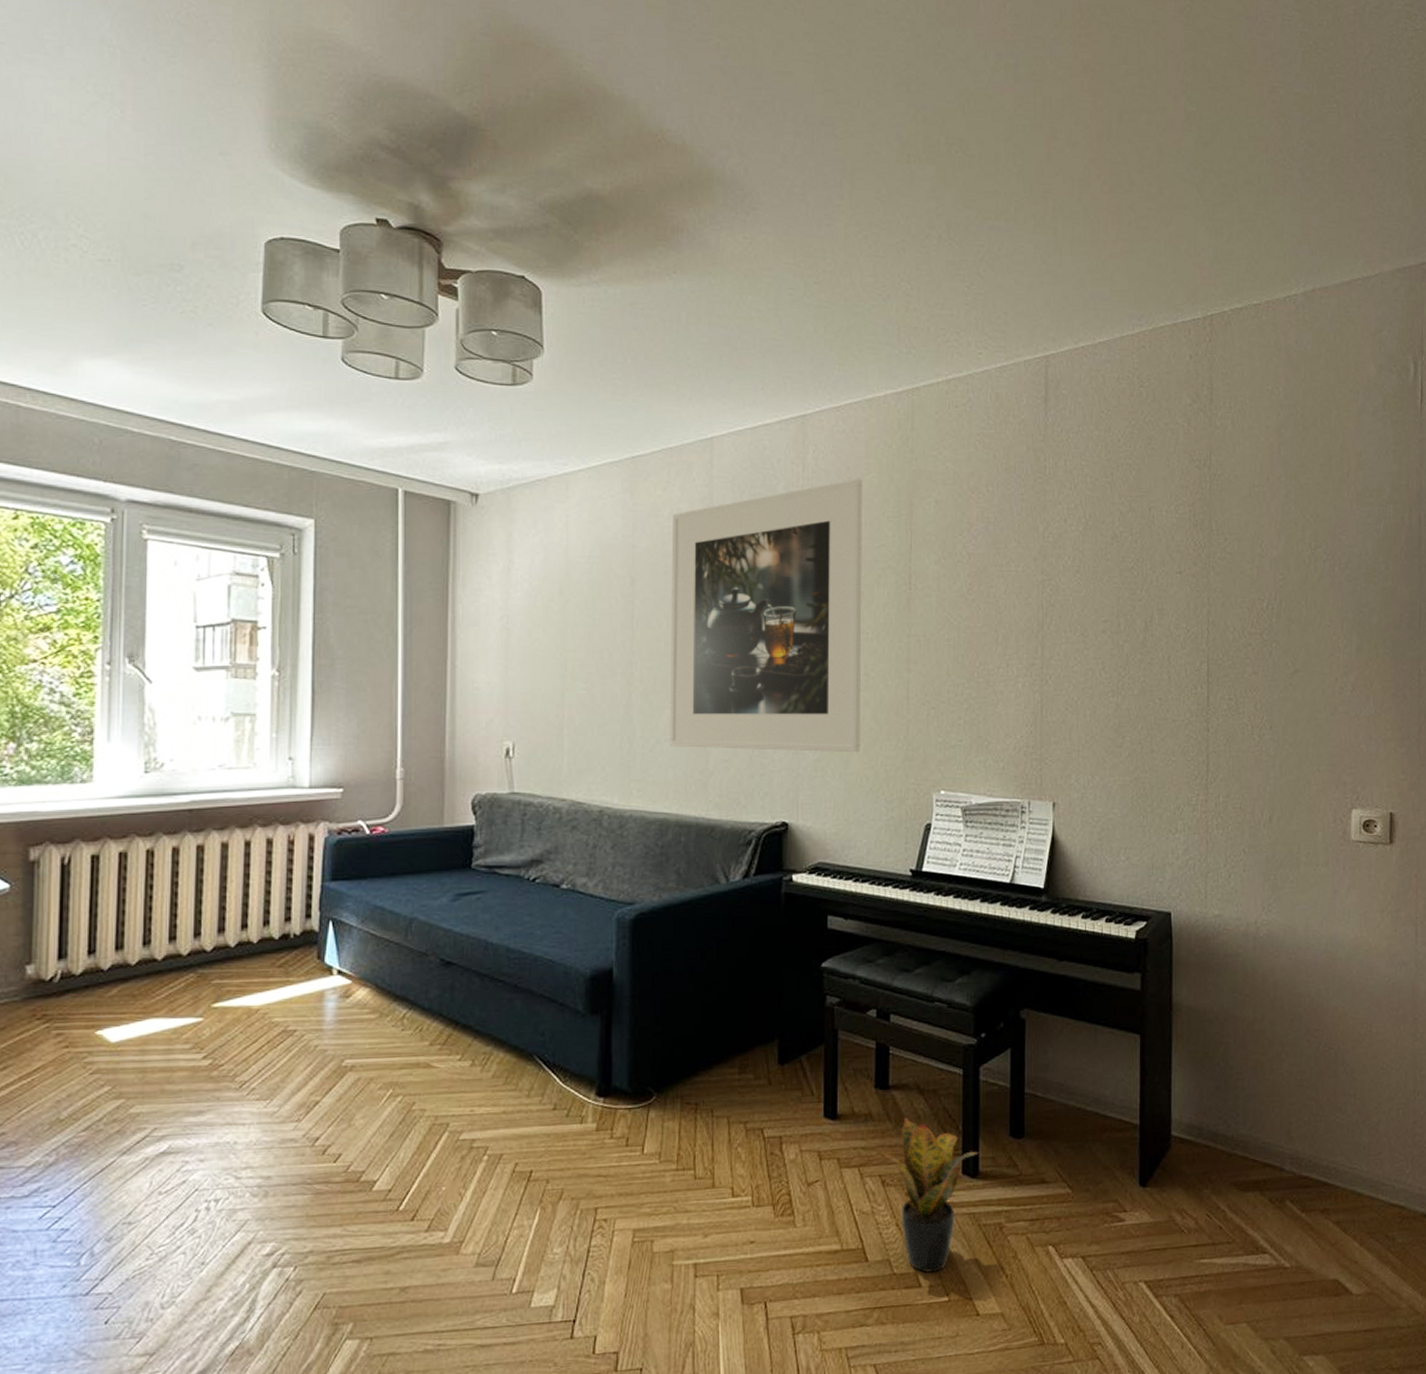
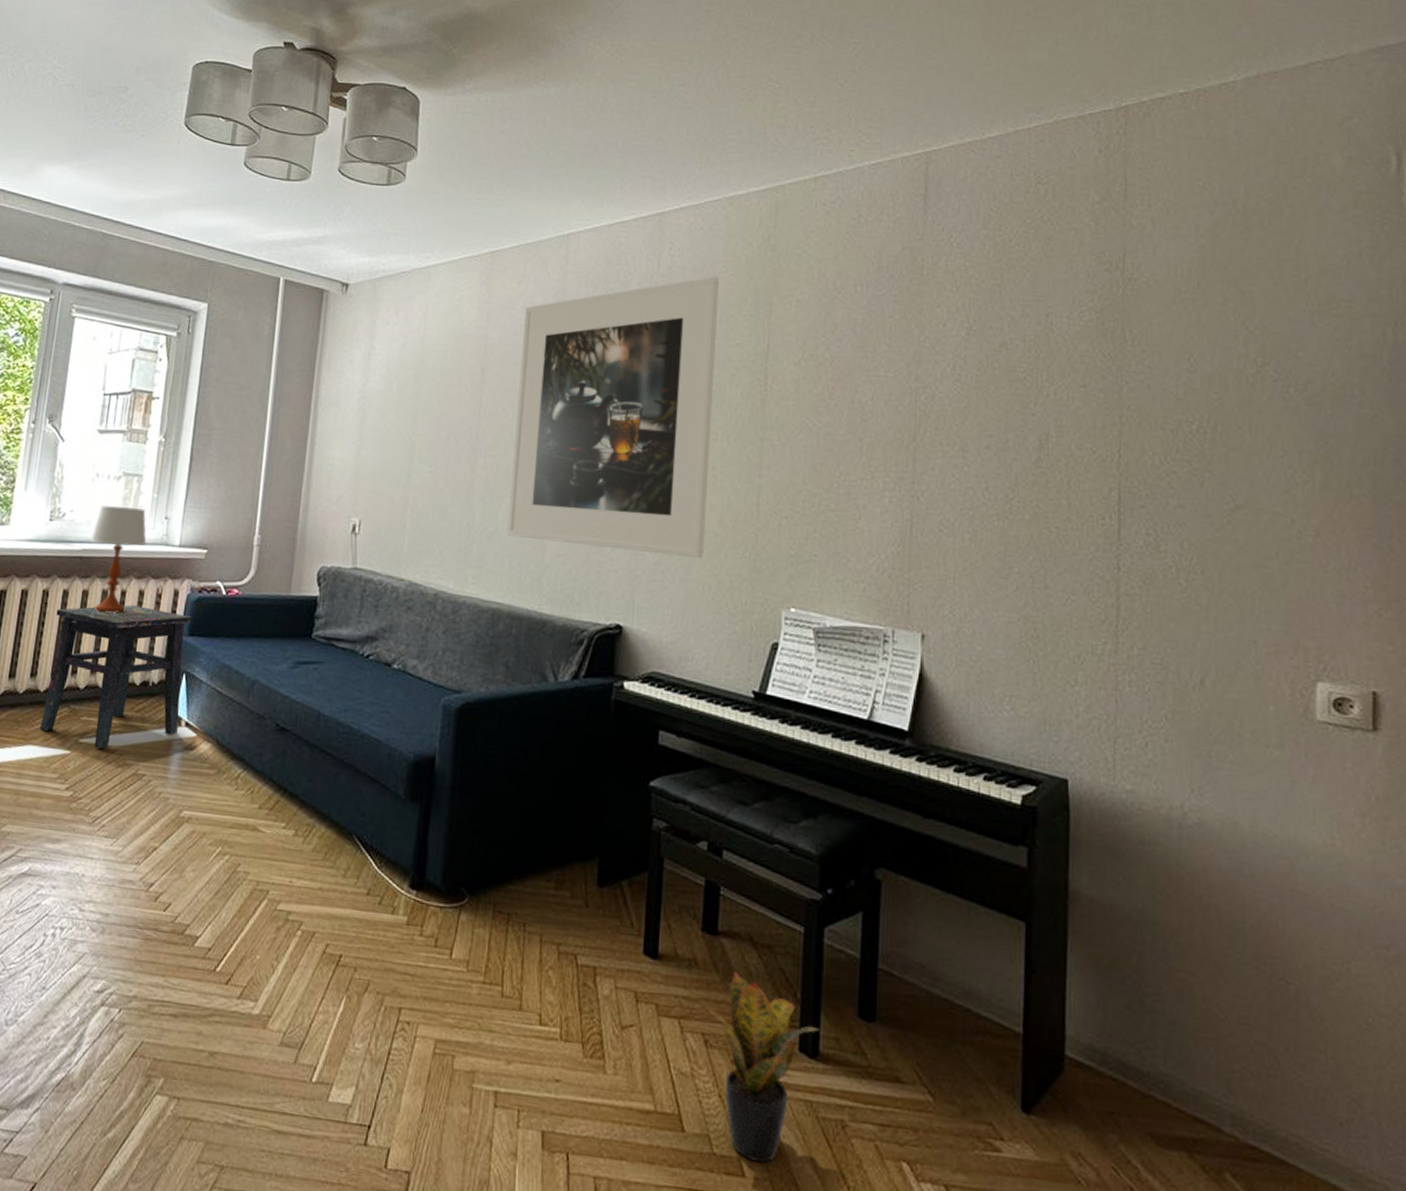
side table: none [161,856,332,1011] -> present [39,605,191,749]
table lamp: none [200,751,269,868] -> present [91,505,147,614]

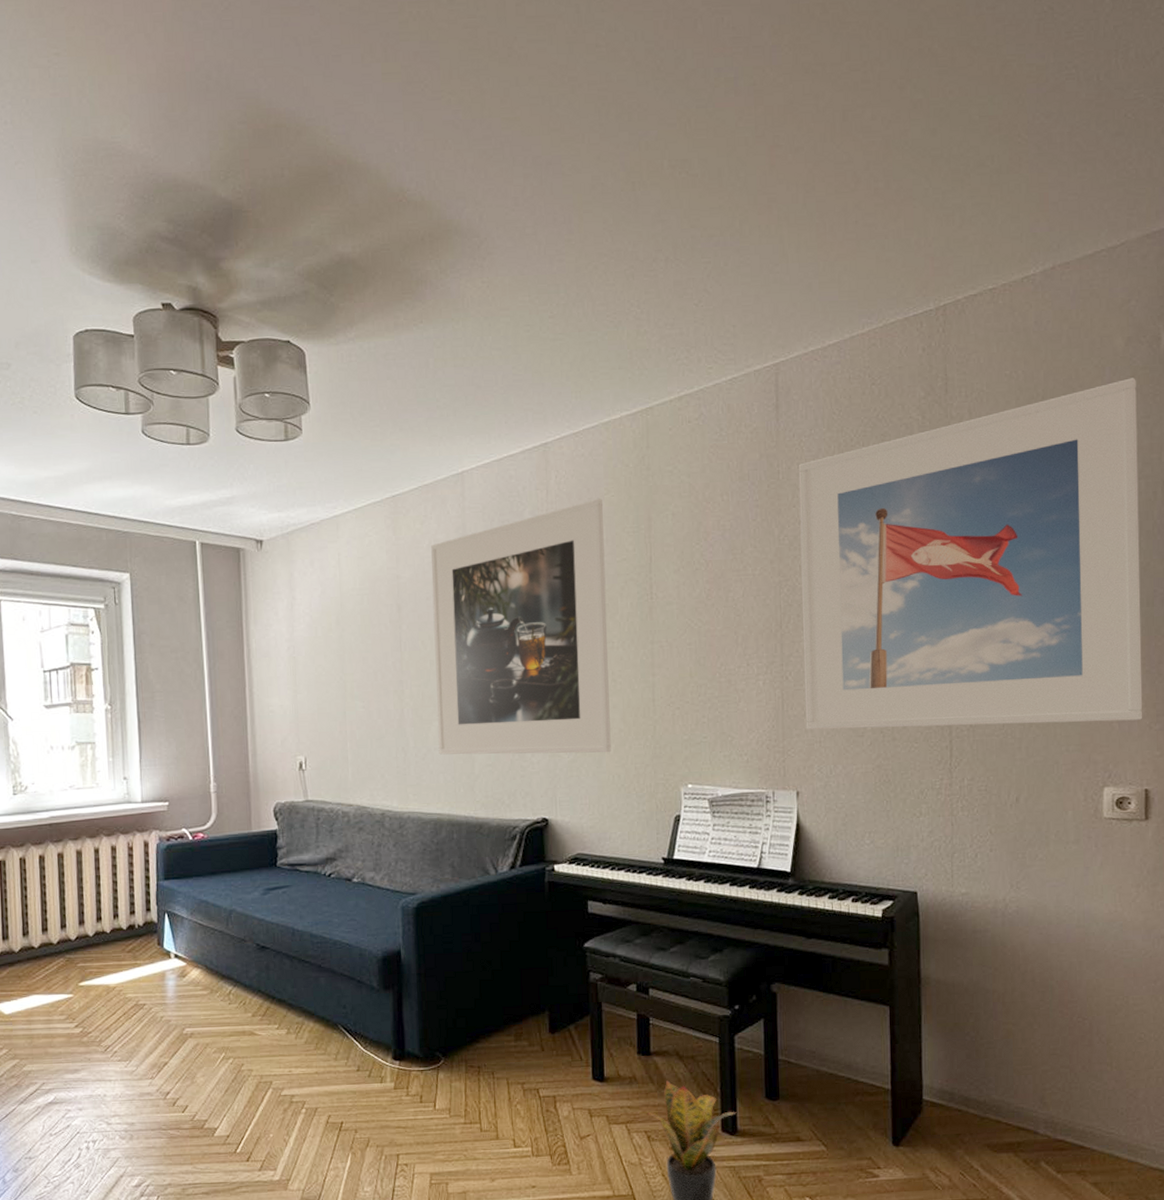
side table: present [39,605,191,749] -> none [36,860,168,988]
table lamp: present [91,505,147,614] -> none [56,773,110,871]
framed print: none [937,202,1370,604] -> present [798,378,1143,730]

